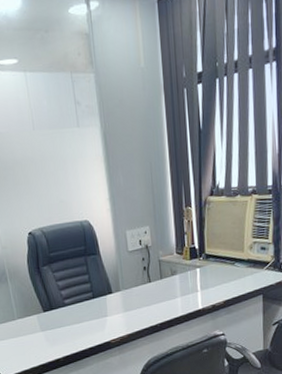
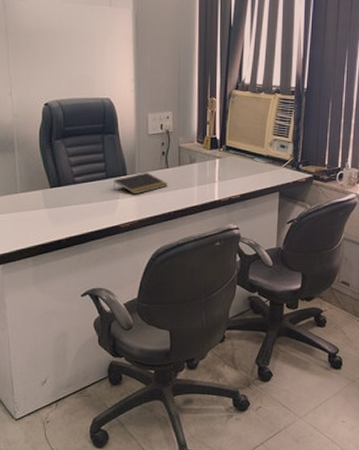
notepad: none [100,288,152,311] -> present [113,172,168,195]

